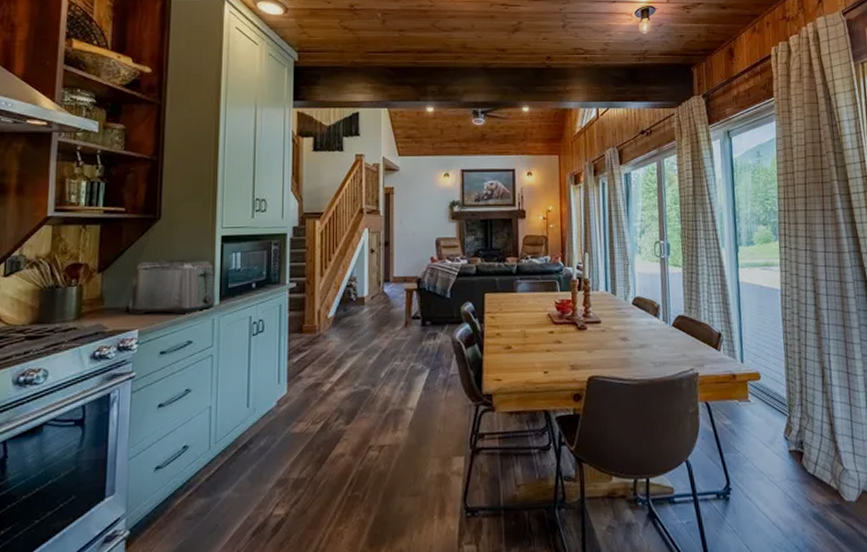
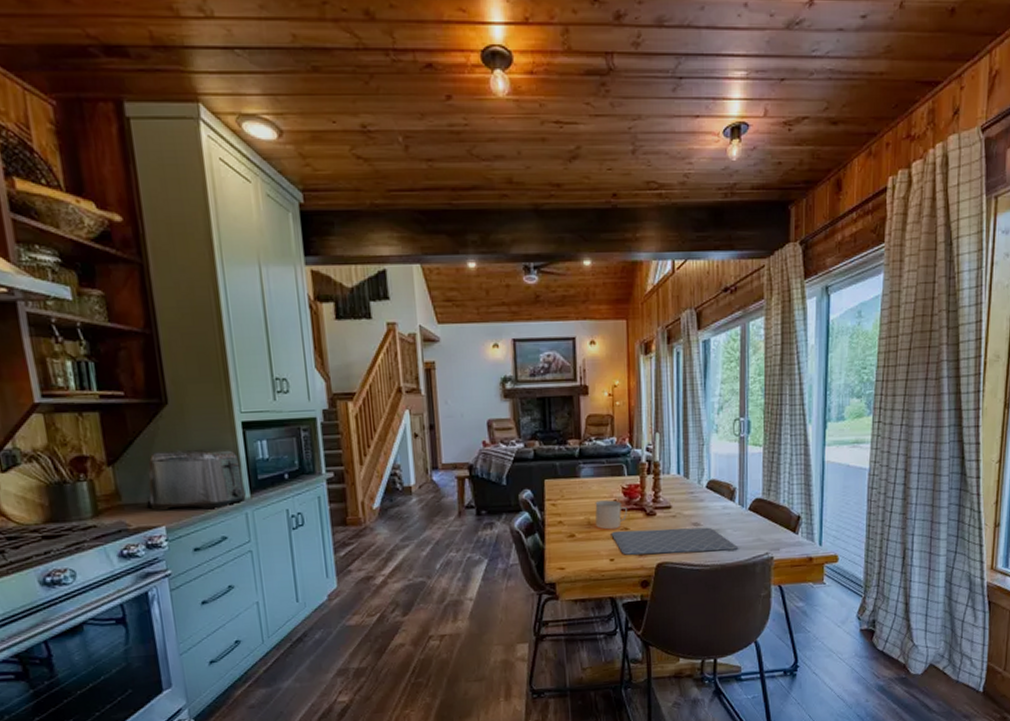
mug: none [530,314,560,343] -> present [594,500,627,530]
placemat: none [545,342,664,368] -> present [611,527,738,555]

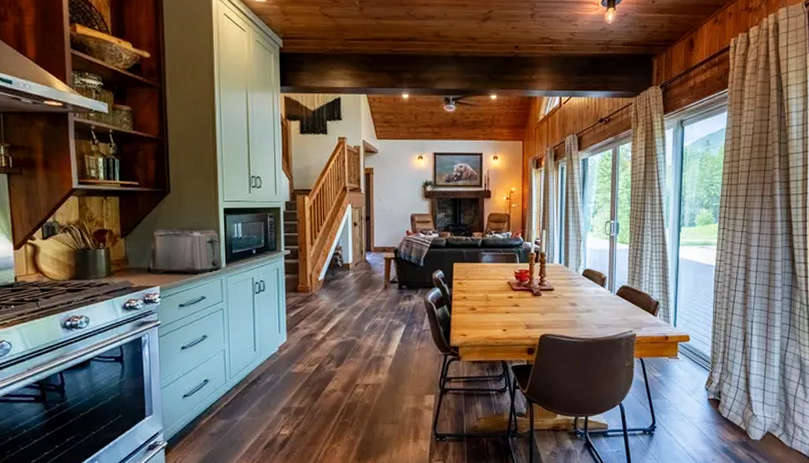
mug: present [594,500,627,530] -> none [492,282,518,306]
placemat: present [611,527,738,555] -> none [504,306,607,328]

